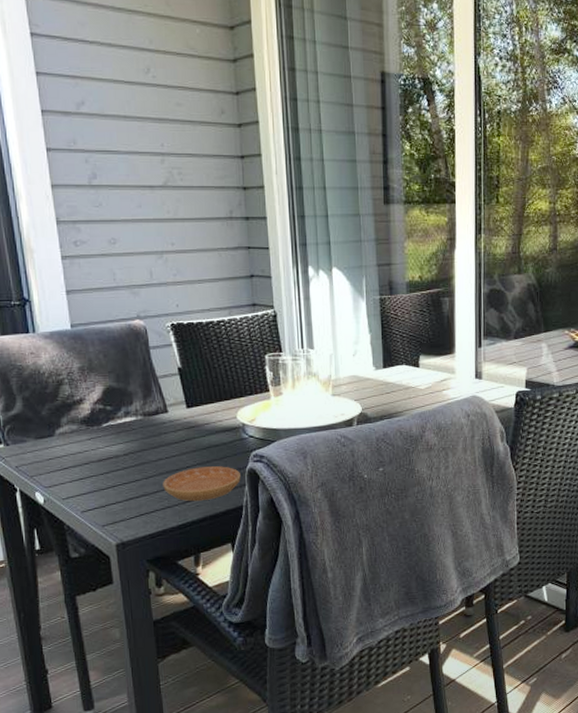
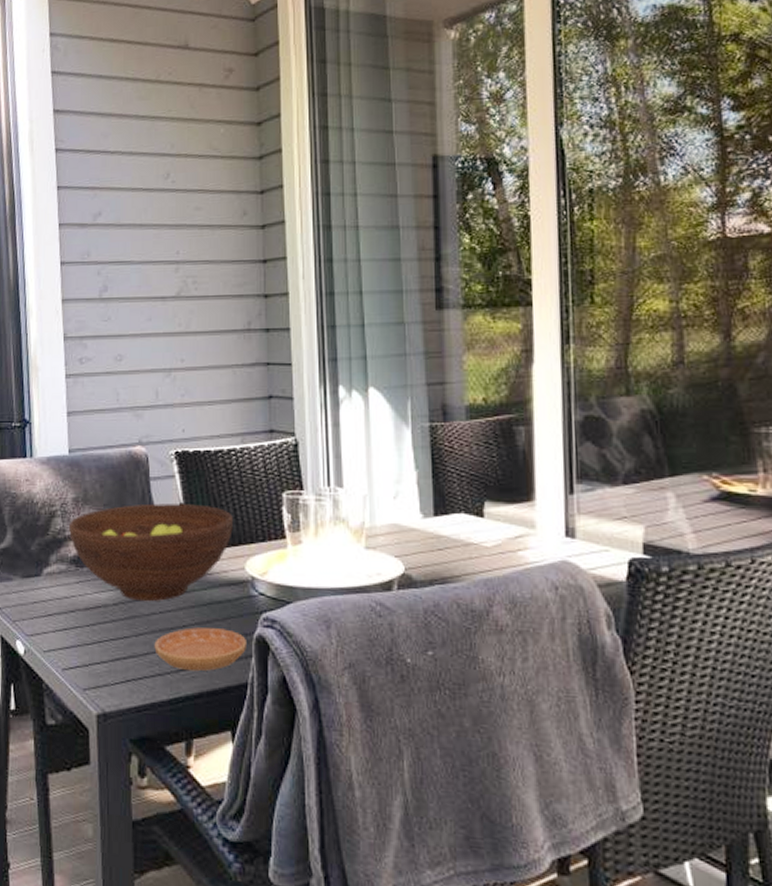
fruit bowl: none [76,368,225,451] -> present [68,503,233,602]

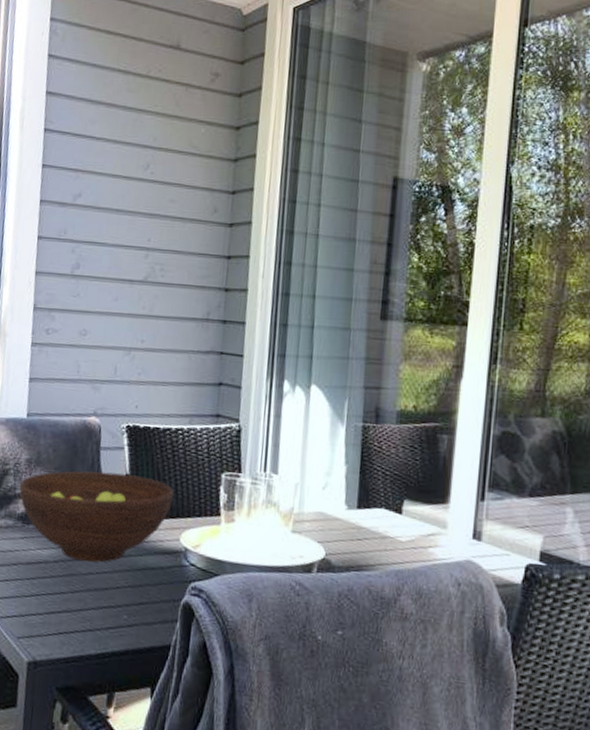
saucer: present [154,627,246,672] -> none [88,589,174,631]

